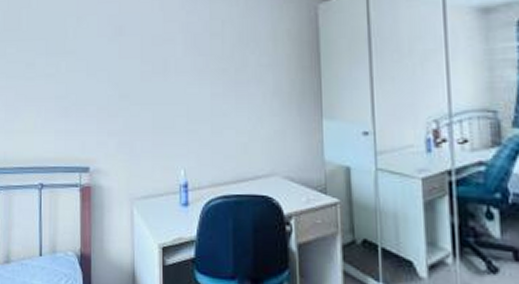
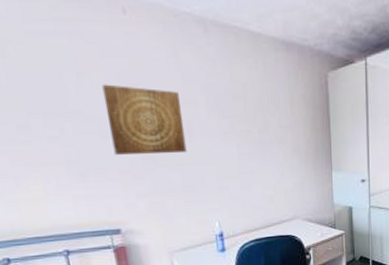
wall art: none [94,26,160,92] -> present [102,84,187,155]

